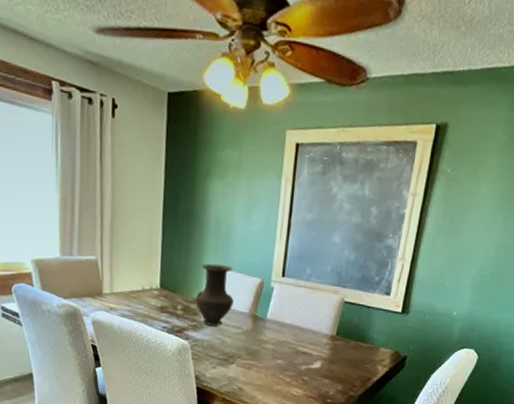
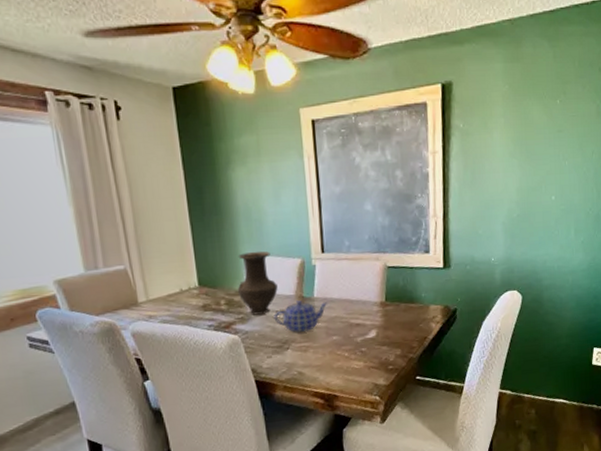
teapot: none [224,319,279,350] -> present [273,300,328,332]

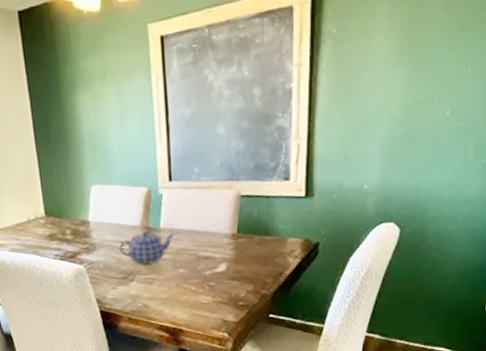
vase: present [238,251,278,315] -> none [83,179,123,246]

